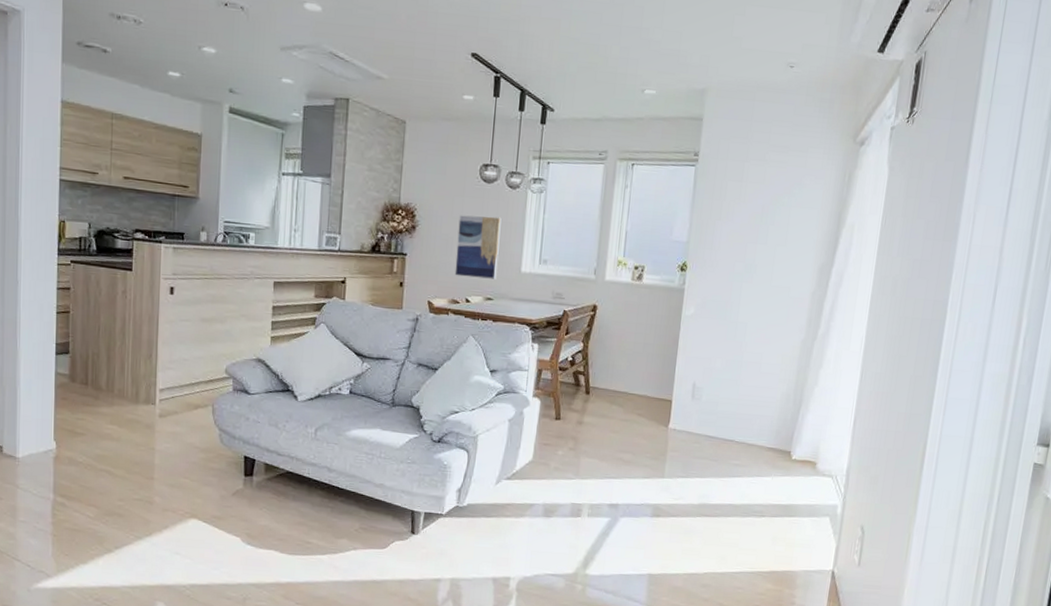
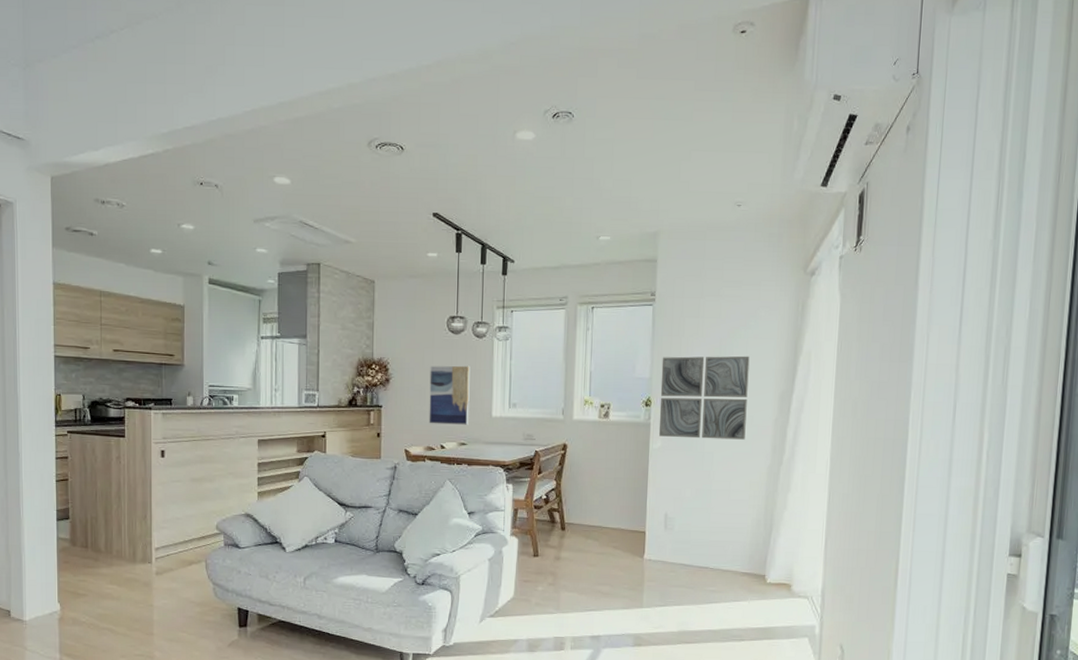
wall art: none [692,221,792,312] -> present [658,356,750,440]

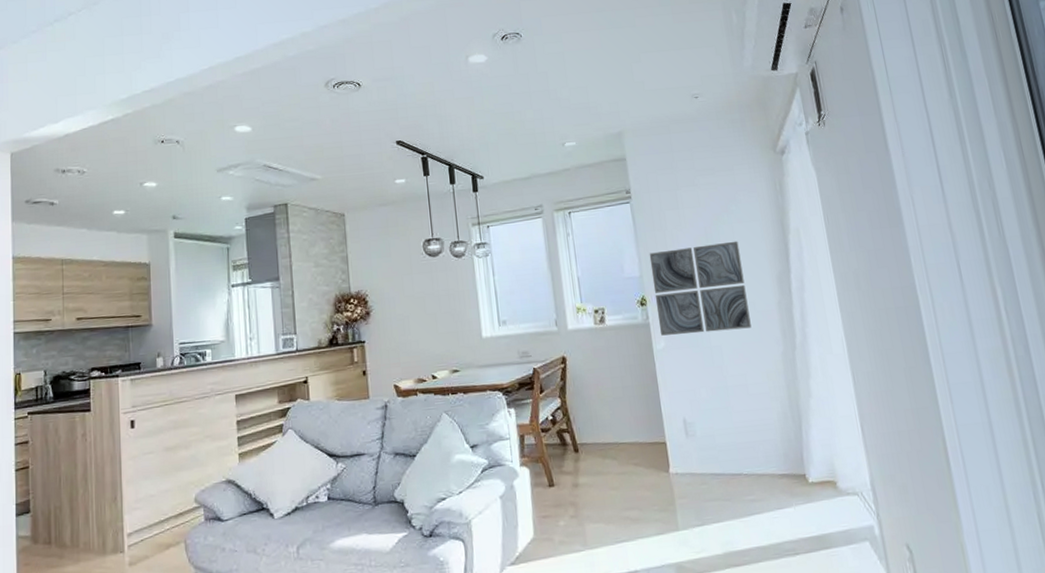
wall art: present [429,365,470,425] -> none [411,287,459,354]

